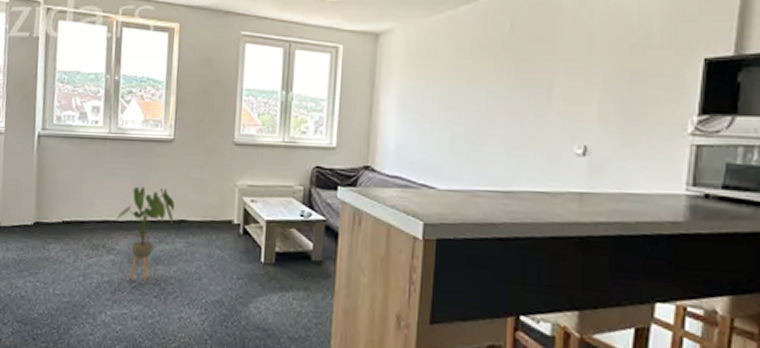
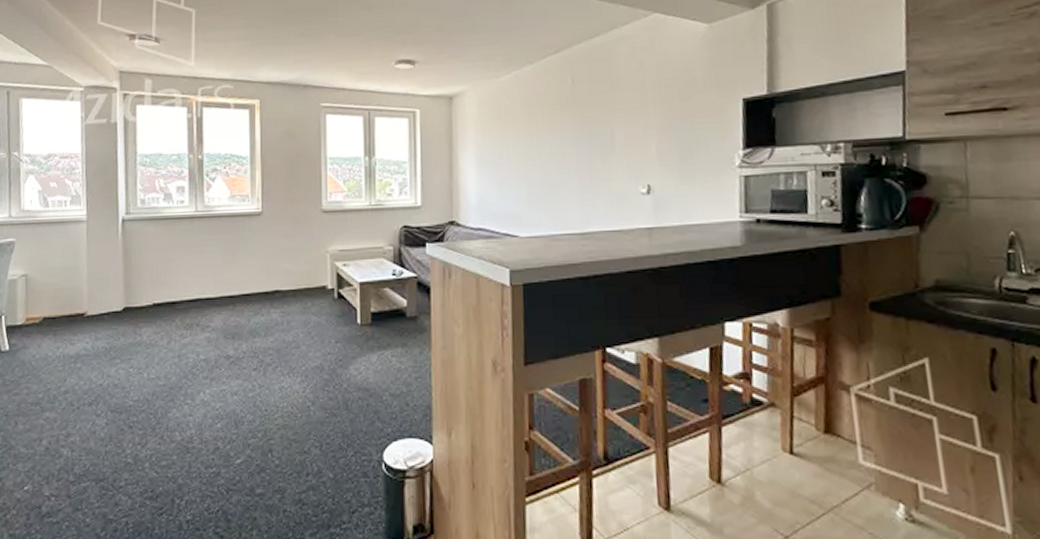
house plant: present [114,186,175,281] -> none [207,260,267,355]

